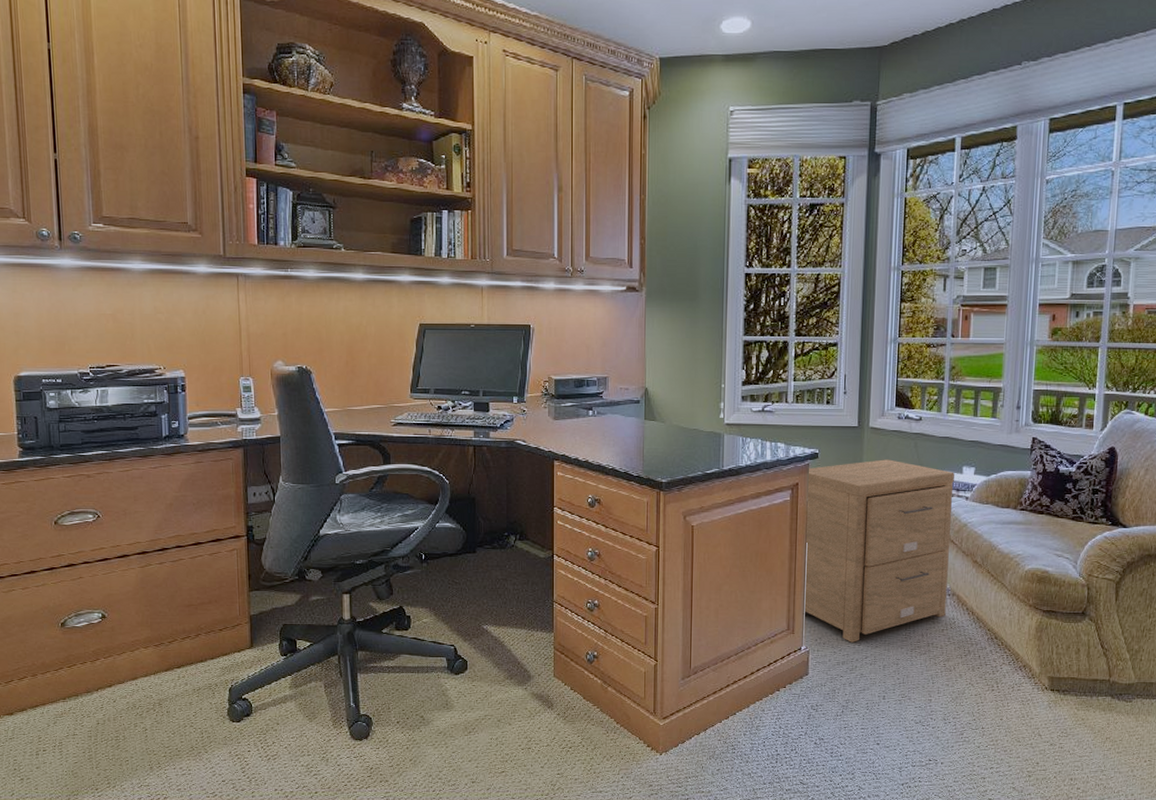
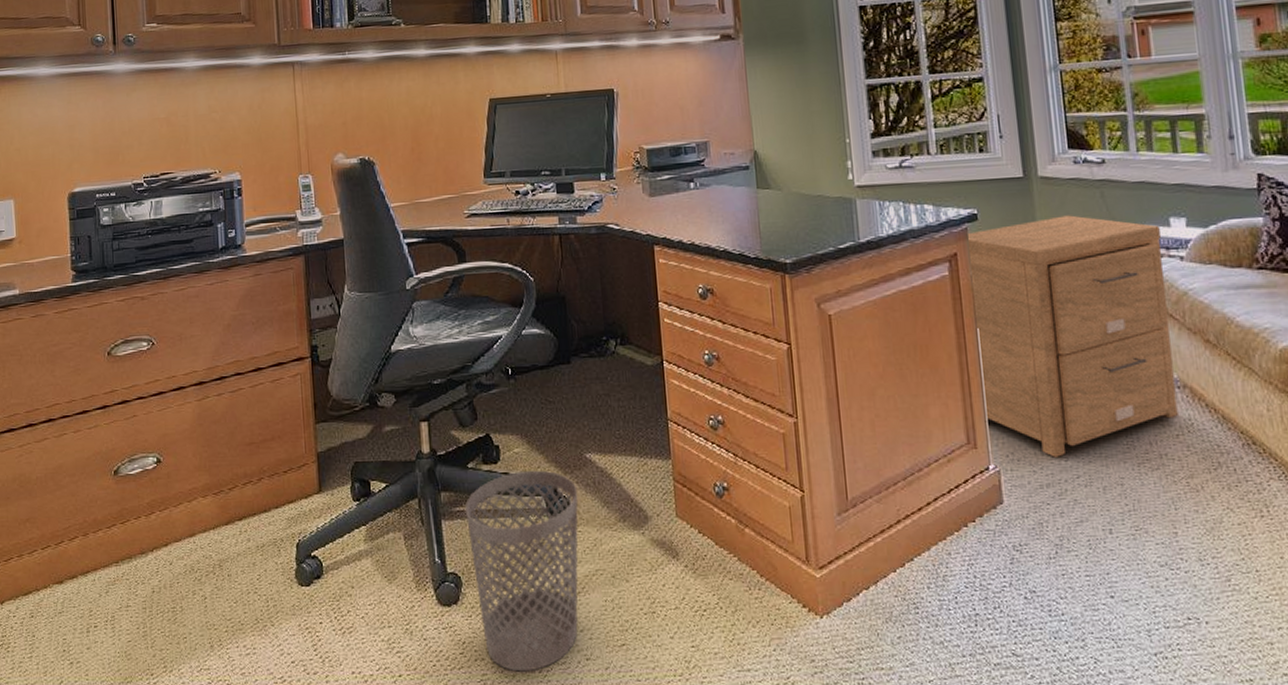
wastebasket: none [379,636,475,791] -> present [465,470,578,672]

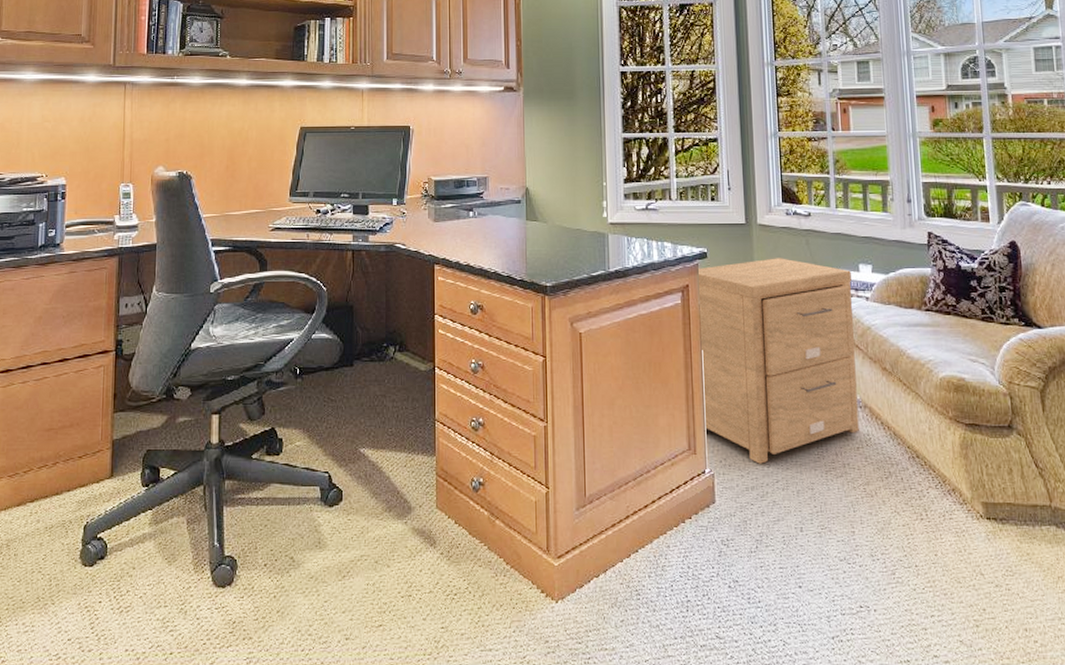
wastebasket: present [465,470,578,672] -> none [247,462,350,650]

